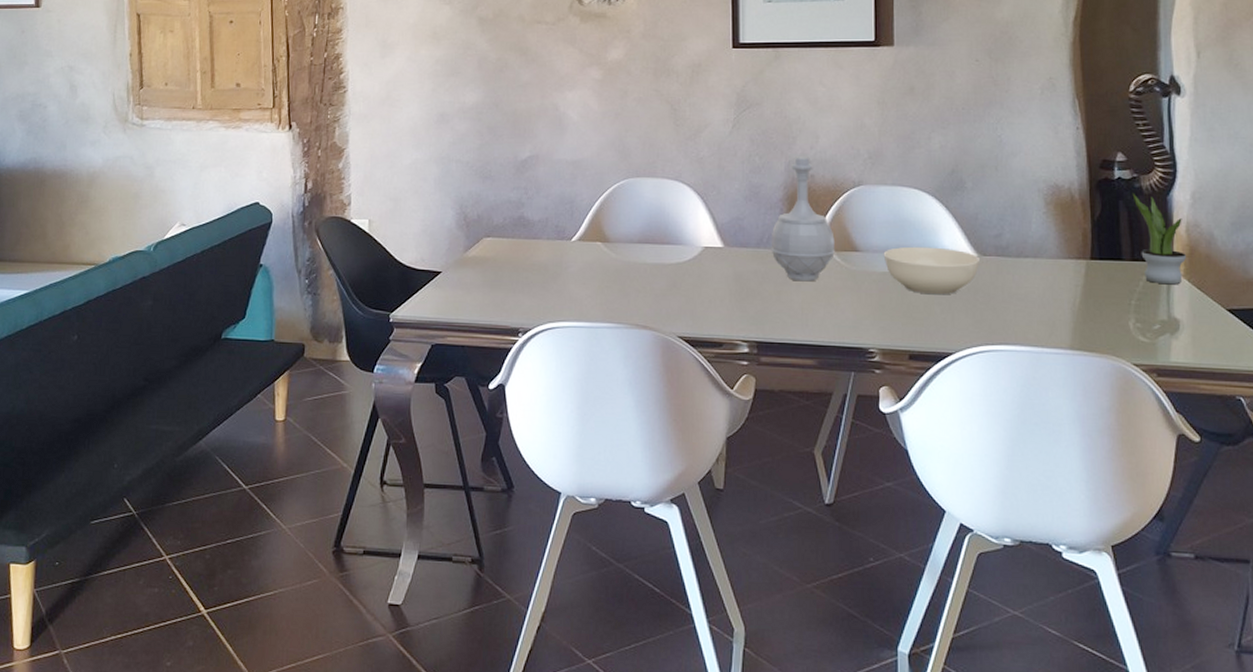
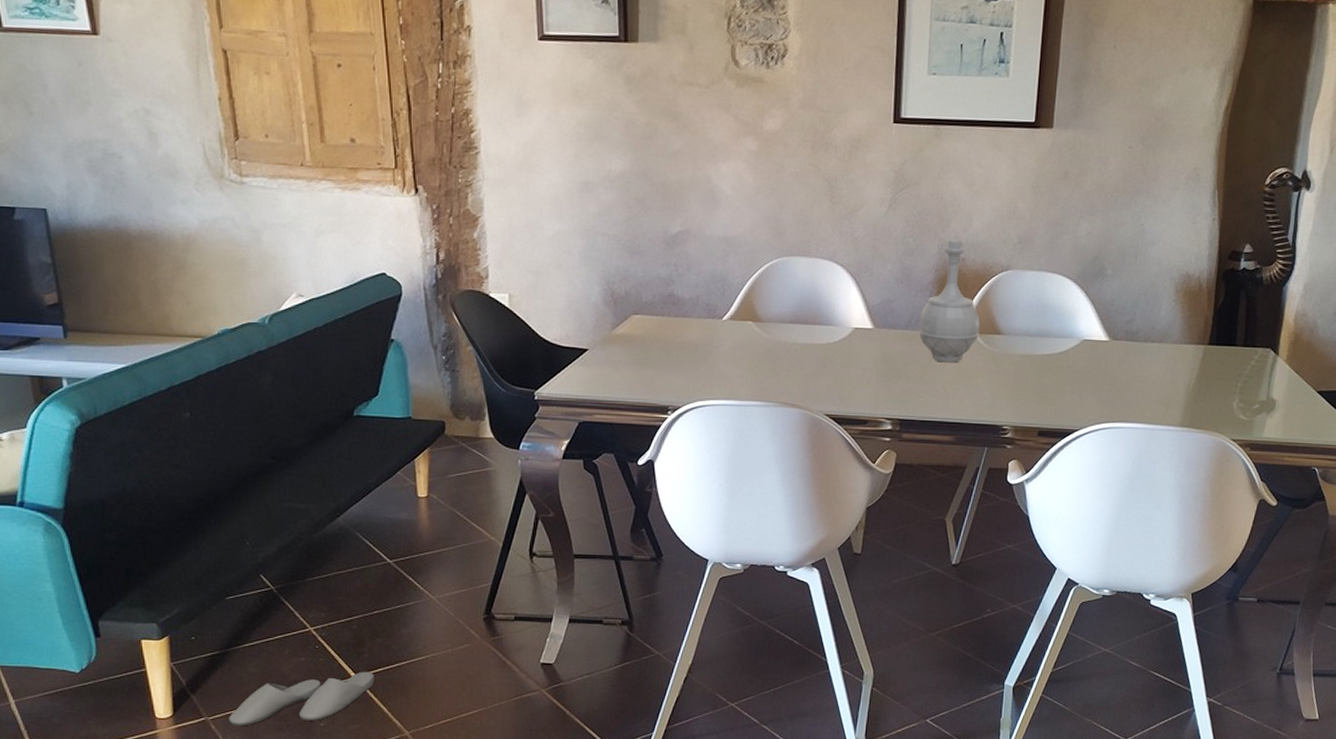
slippers: none [81,606,223,662] -> present [229,671,375,726]
bowl: present [883,246,981,295] -> none [1023,330,1112,377]
potted plant: present [1132,193,1186,285] -> none [1252,283,1293,369]

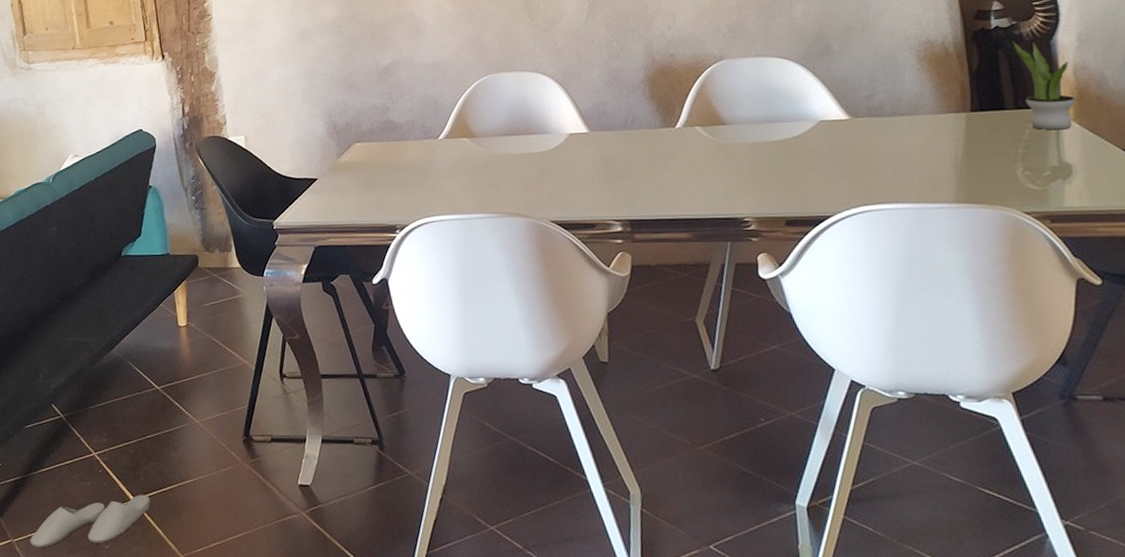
bottle: present [918,239,980,363] -> none [635,37,702,159]
potted plant: none [1252,283,1293,369] -> present [1012,40,1075,131]

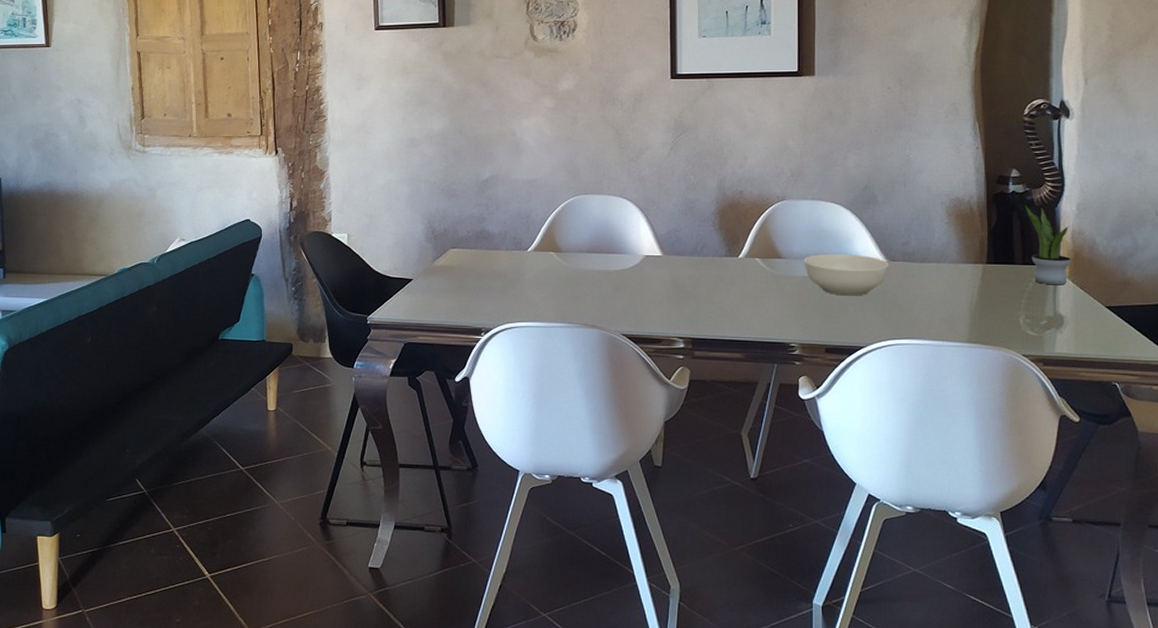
slippers: present [30,494,151,548] -> none [101,570,225,620]
bowl: none [751,113,854,161] -> present [803,253,890,296]

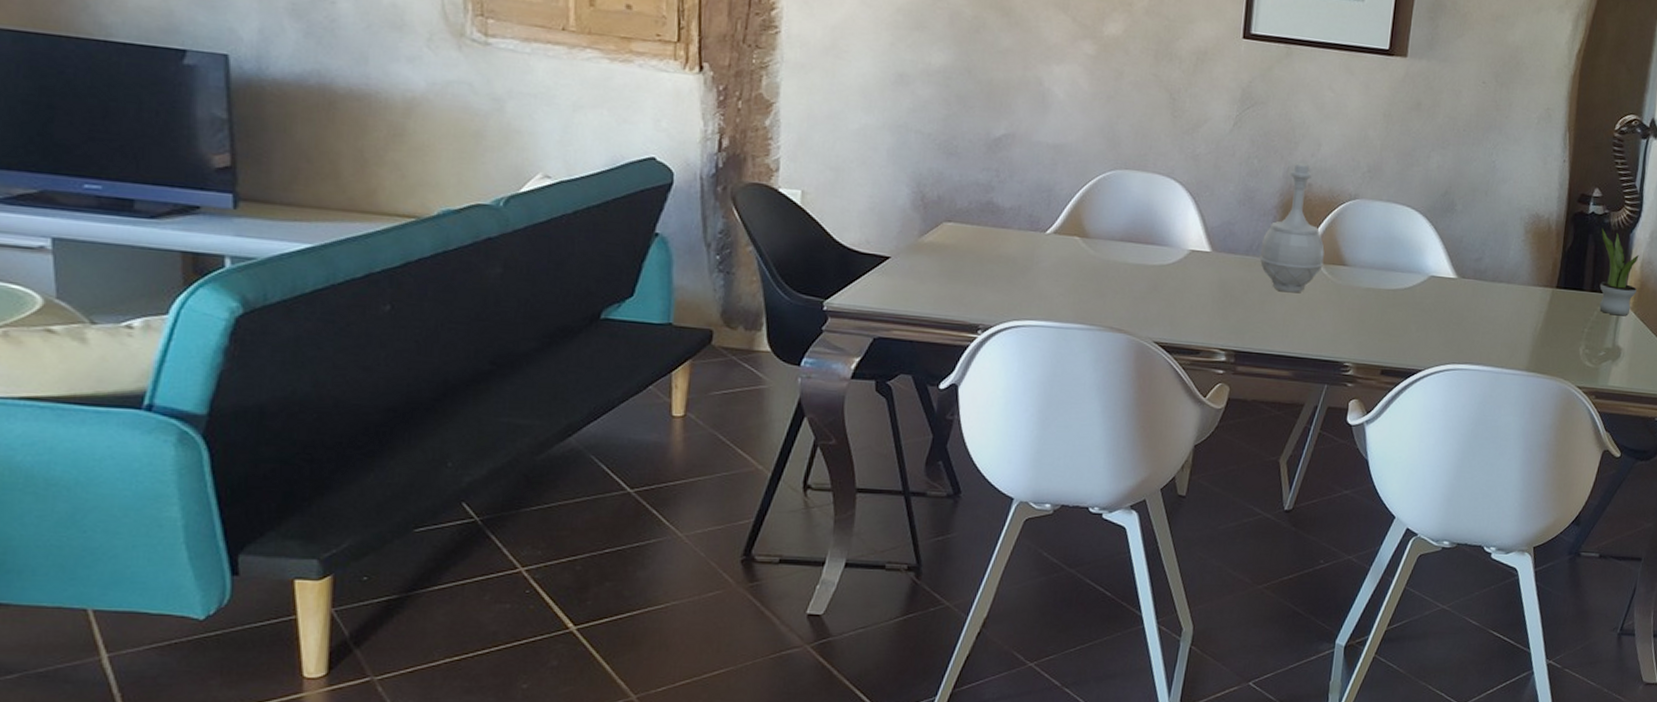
bottle: none [704,175,761,285] -> present [1259,163,1325,293]
bowl: present [803,253,890,296] -> none [1369,264,1460,314]

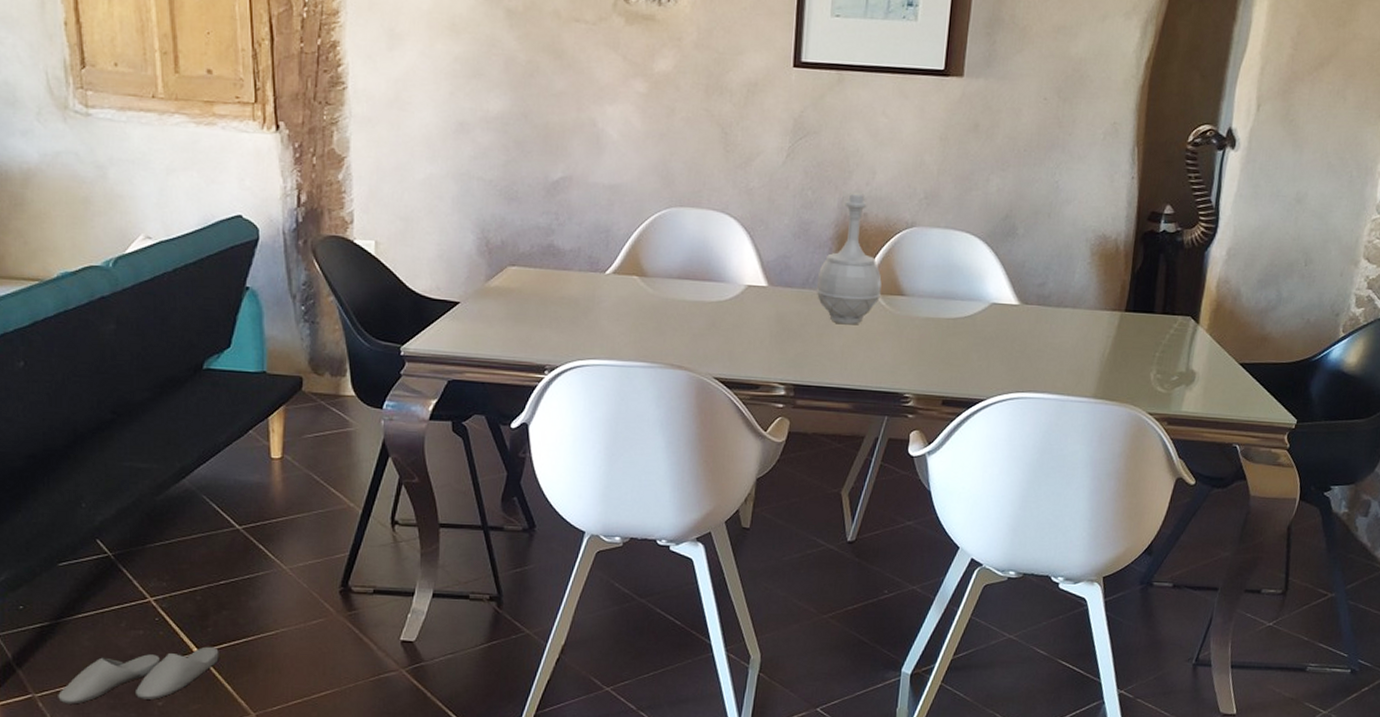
slippers: none [402,621,598,688] -> present [58,646,219,704]
potted plant: present [1599,228,1639,316] -> none [1172,246,1215,339]

